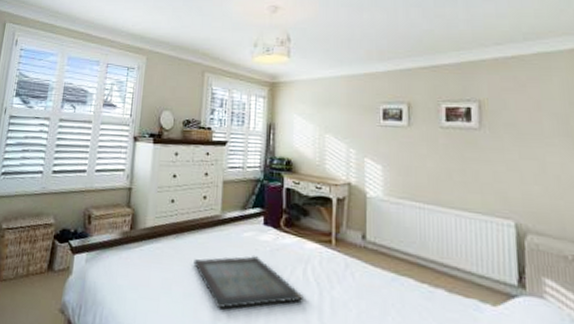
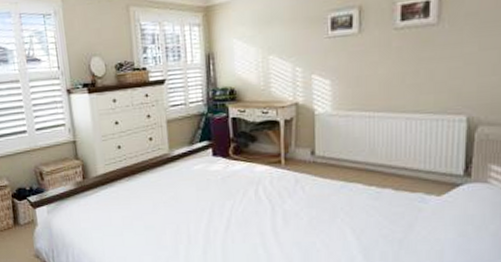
serving tray: present [194,256,304,309] -> none [149,185,257,235]

